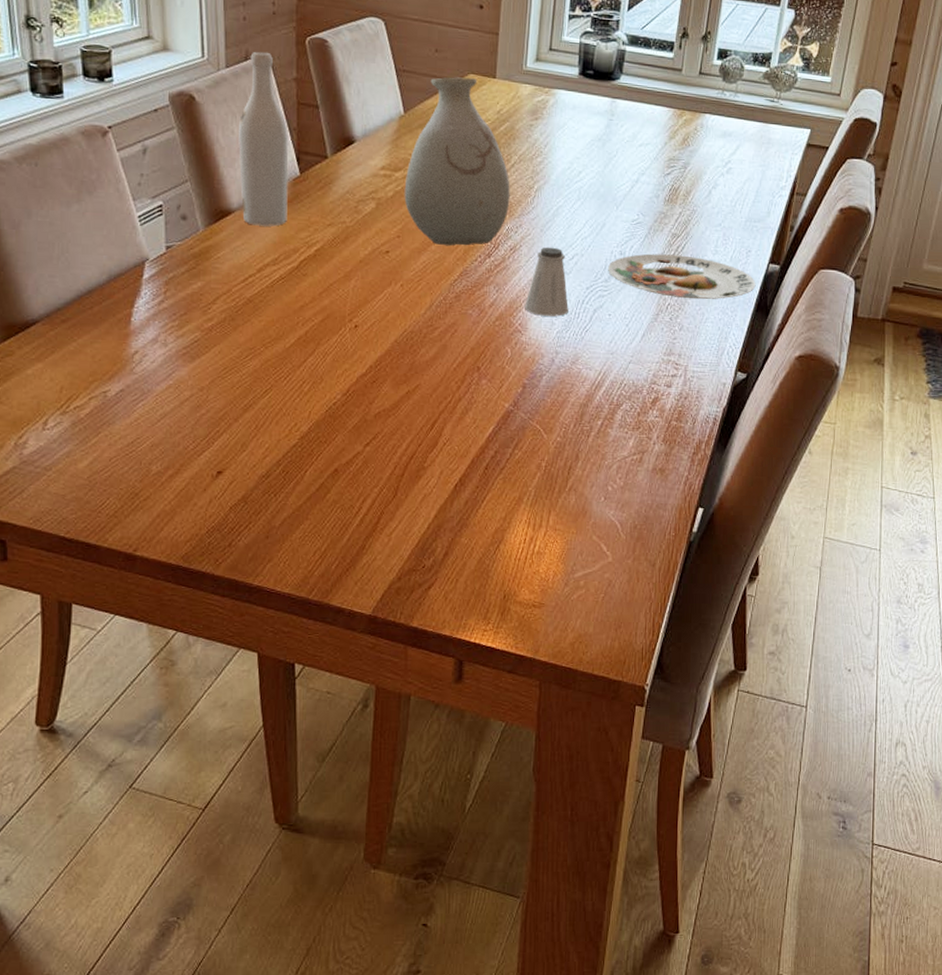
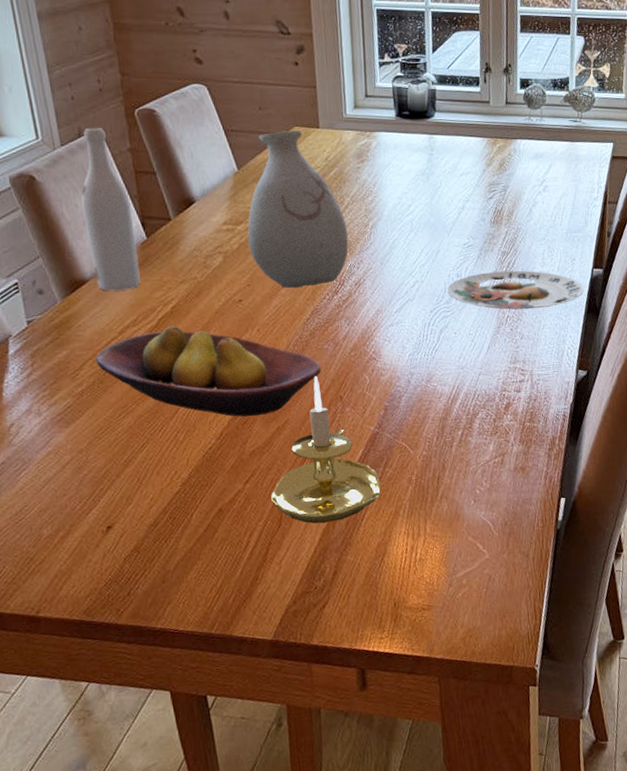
fruit bowl: none [231,269,462,376] -> present [96,325,322,417]
candle holder: none [389,342,508,500] -> present [270,376,381,524]
saltshaker: present [525,247,569,317] -> none [376,277,417,342]

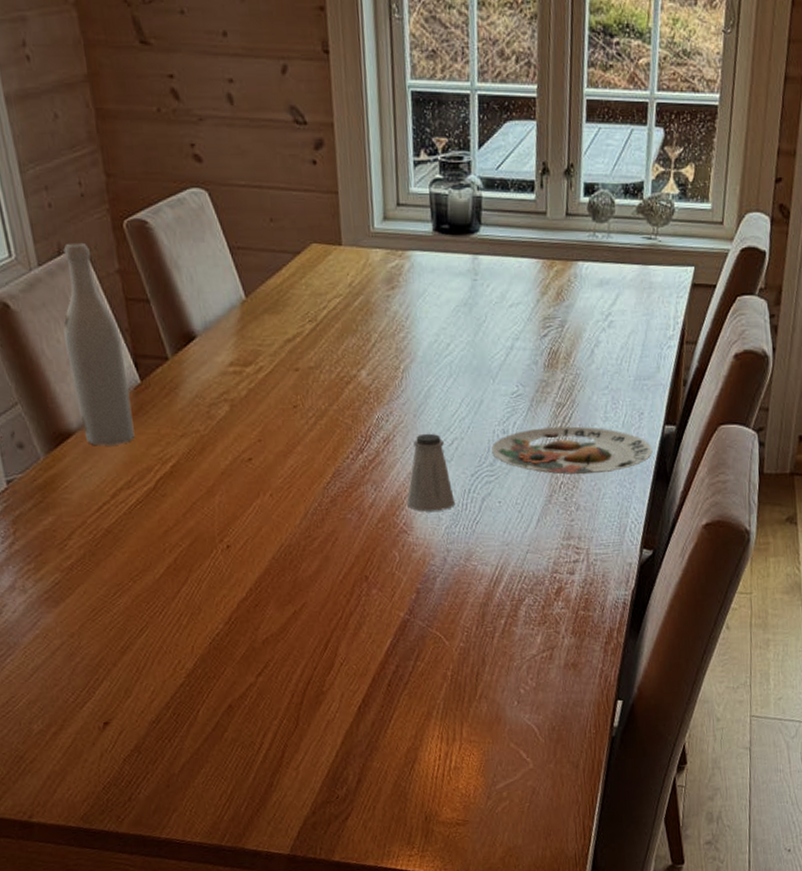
fruit bowl: present [96,325,322,417] -> none [86,488,344,598]
vase: present [247,130,349,289] -> none [258,248,376,446]
candle holder: present [270,376,381,524] -> none [286,552,412,724]
saltshaker: none [376,277,417,342] -> present [407,433,455,512]

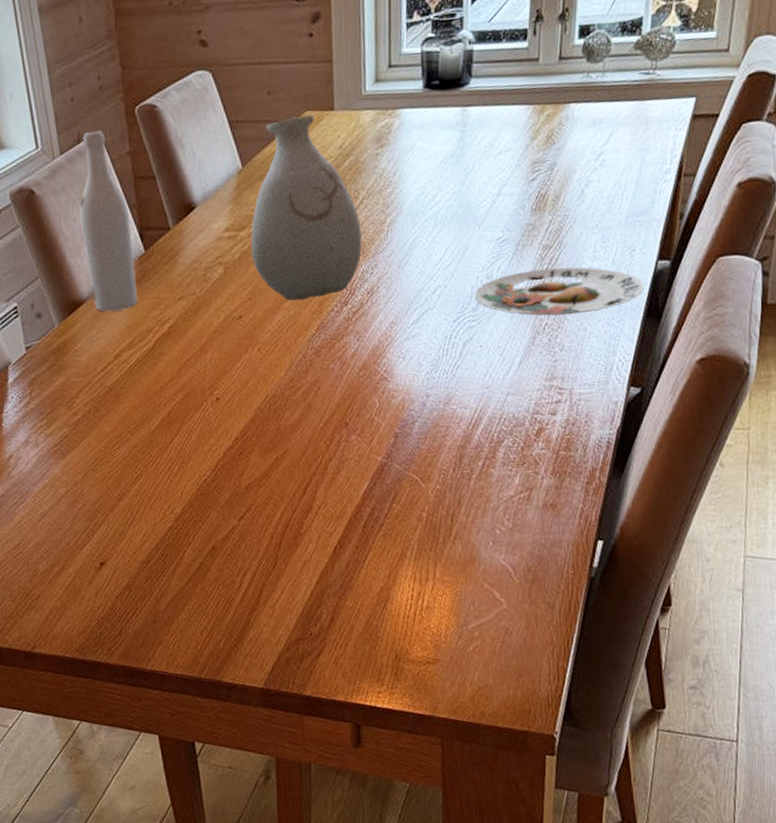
vase: none [258,248,376,446] -> present [251,115,362,301]
saltshaker: present [407,433,455,512] -> none [388,282,436,359]

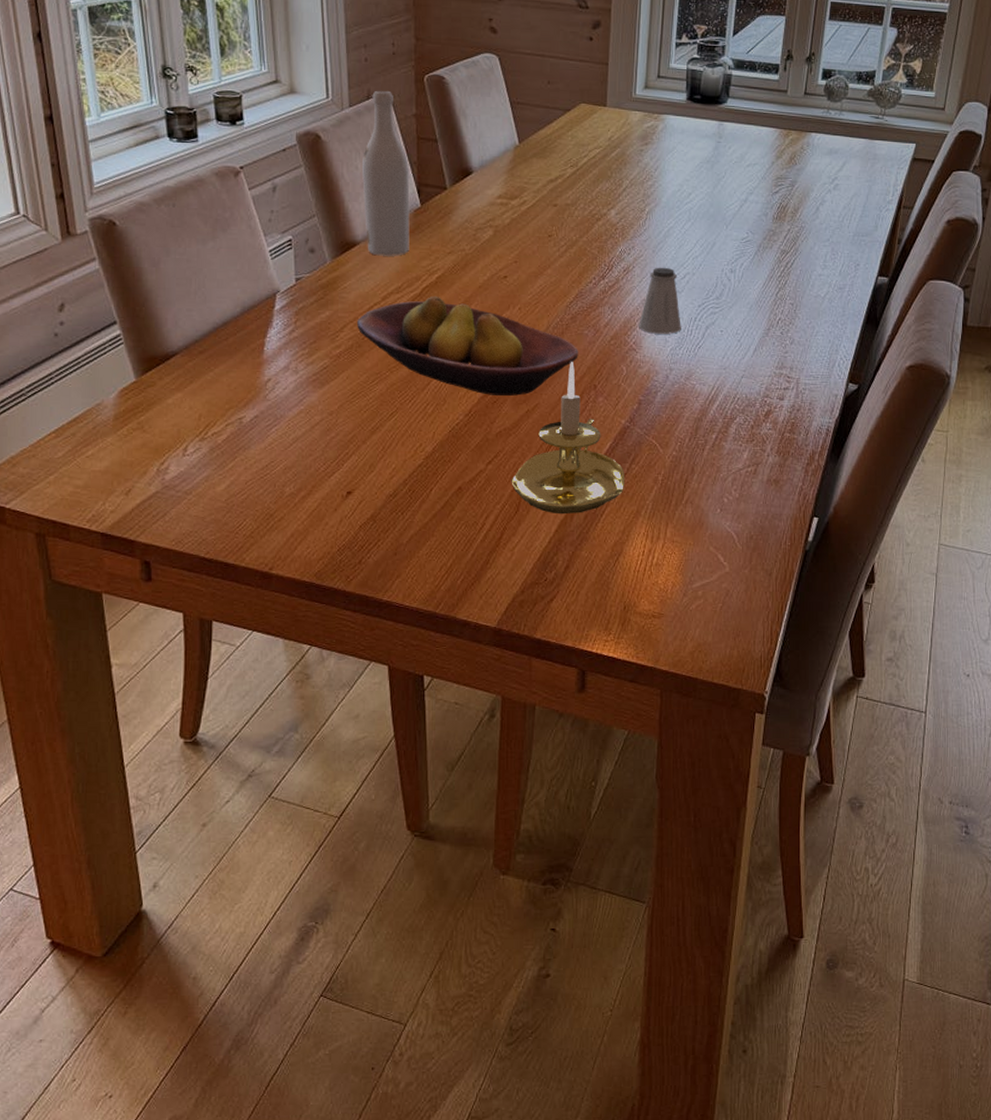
fruit bowl: none [92,347,326,447] -> present [357,295,579,396]
vase: present [251,115,362,301] -> none [520,107,622,270]
candle holder: none [265,400,387,565] -> present [511,362,625,515]
saltshaker: none [388,282,436,359] -> present [639,267,681,334]
plate: present [475,267,644,316] -> none [719,270,865,314]

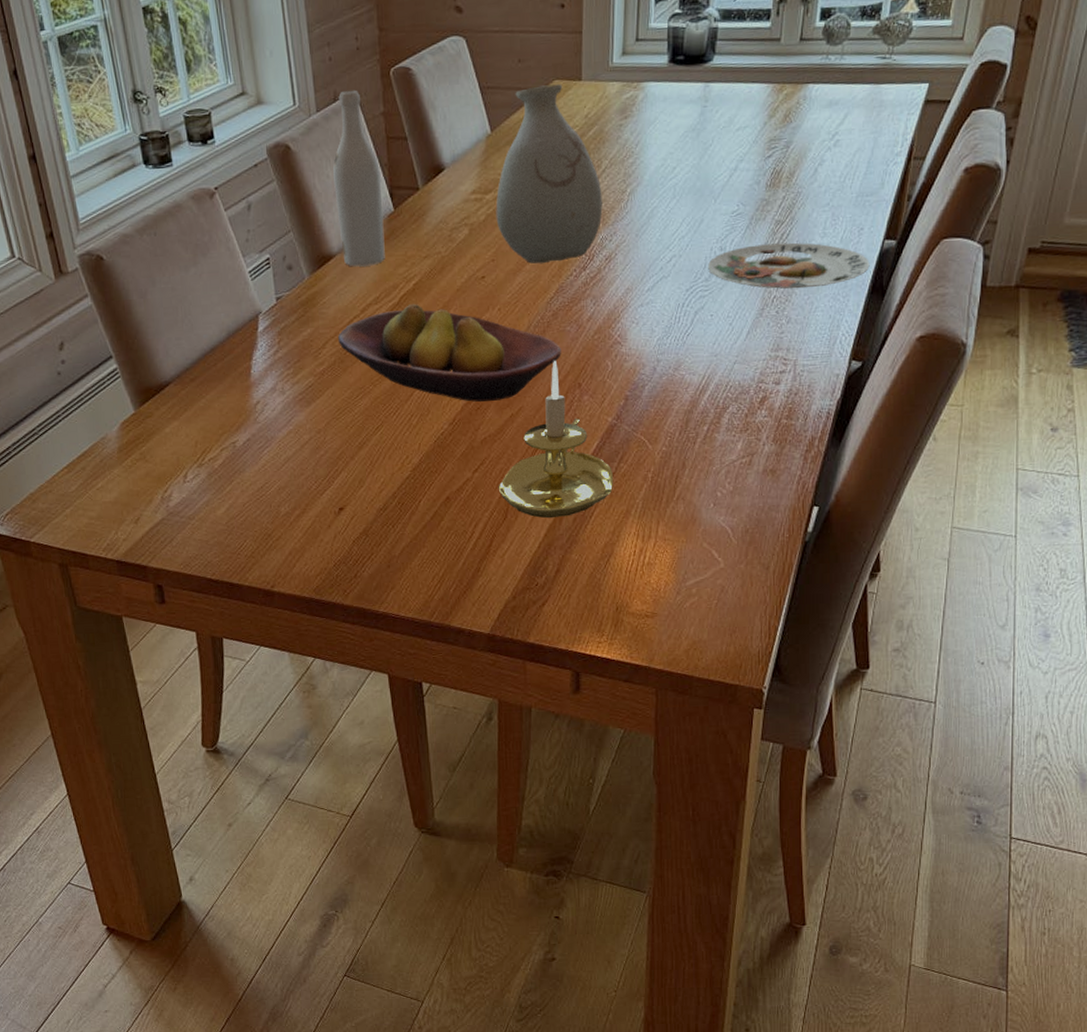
vase: none [520,107,622,270] -> present [496,84,603,264]
saltshaker: present [639,267,681,334] -> none [623,251,668,325]
plate: none [719,270,865,314] -> present [708,242,870,289]

